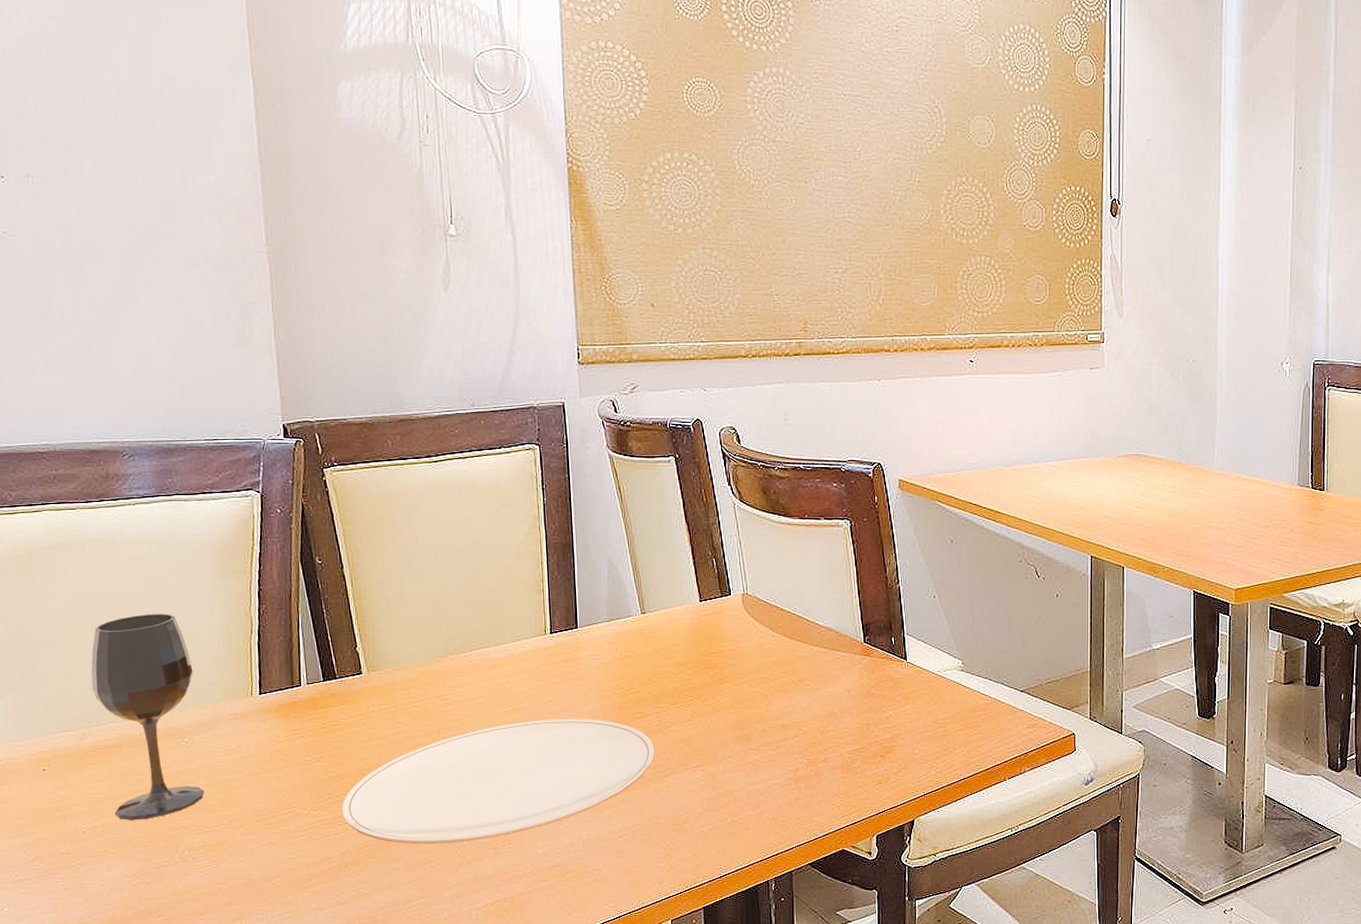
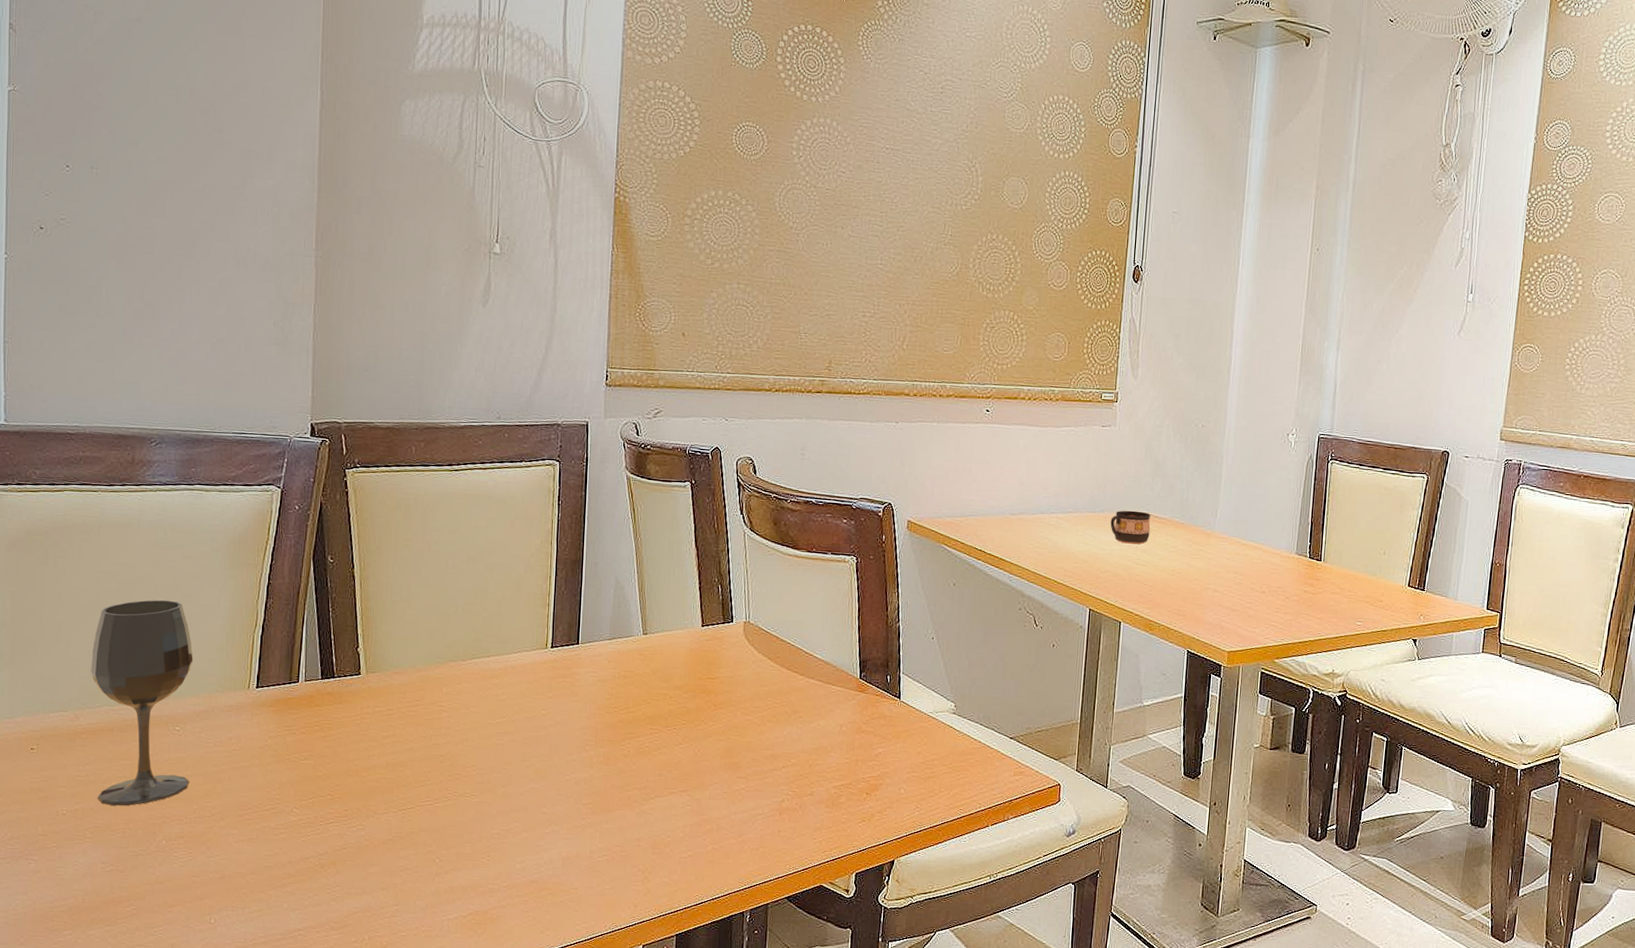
plate: present [342,719,655,844] -> none [325,733,643,852]
cup: none [1106,453,1147,487] -> present [1110,510,1150,544]

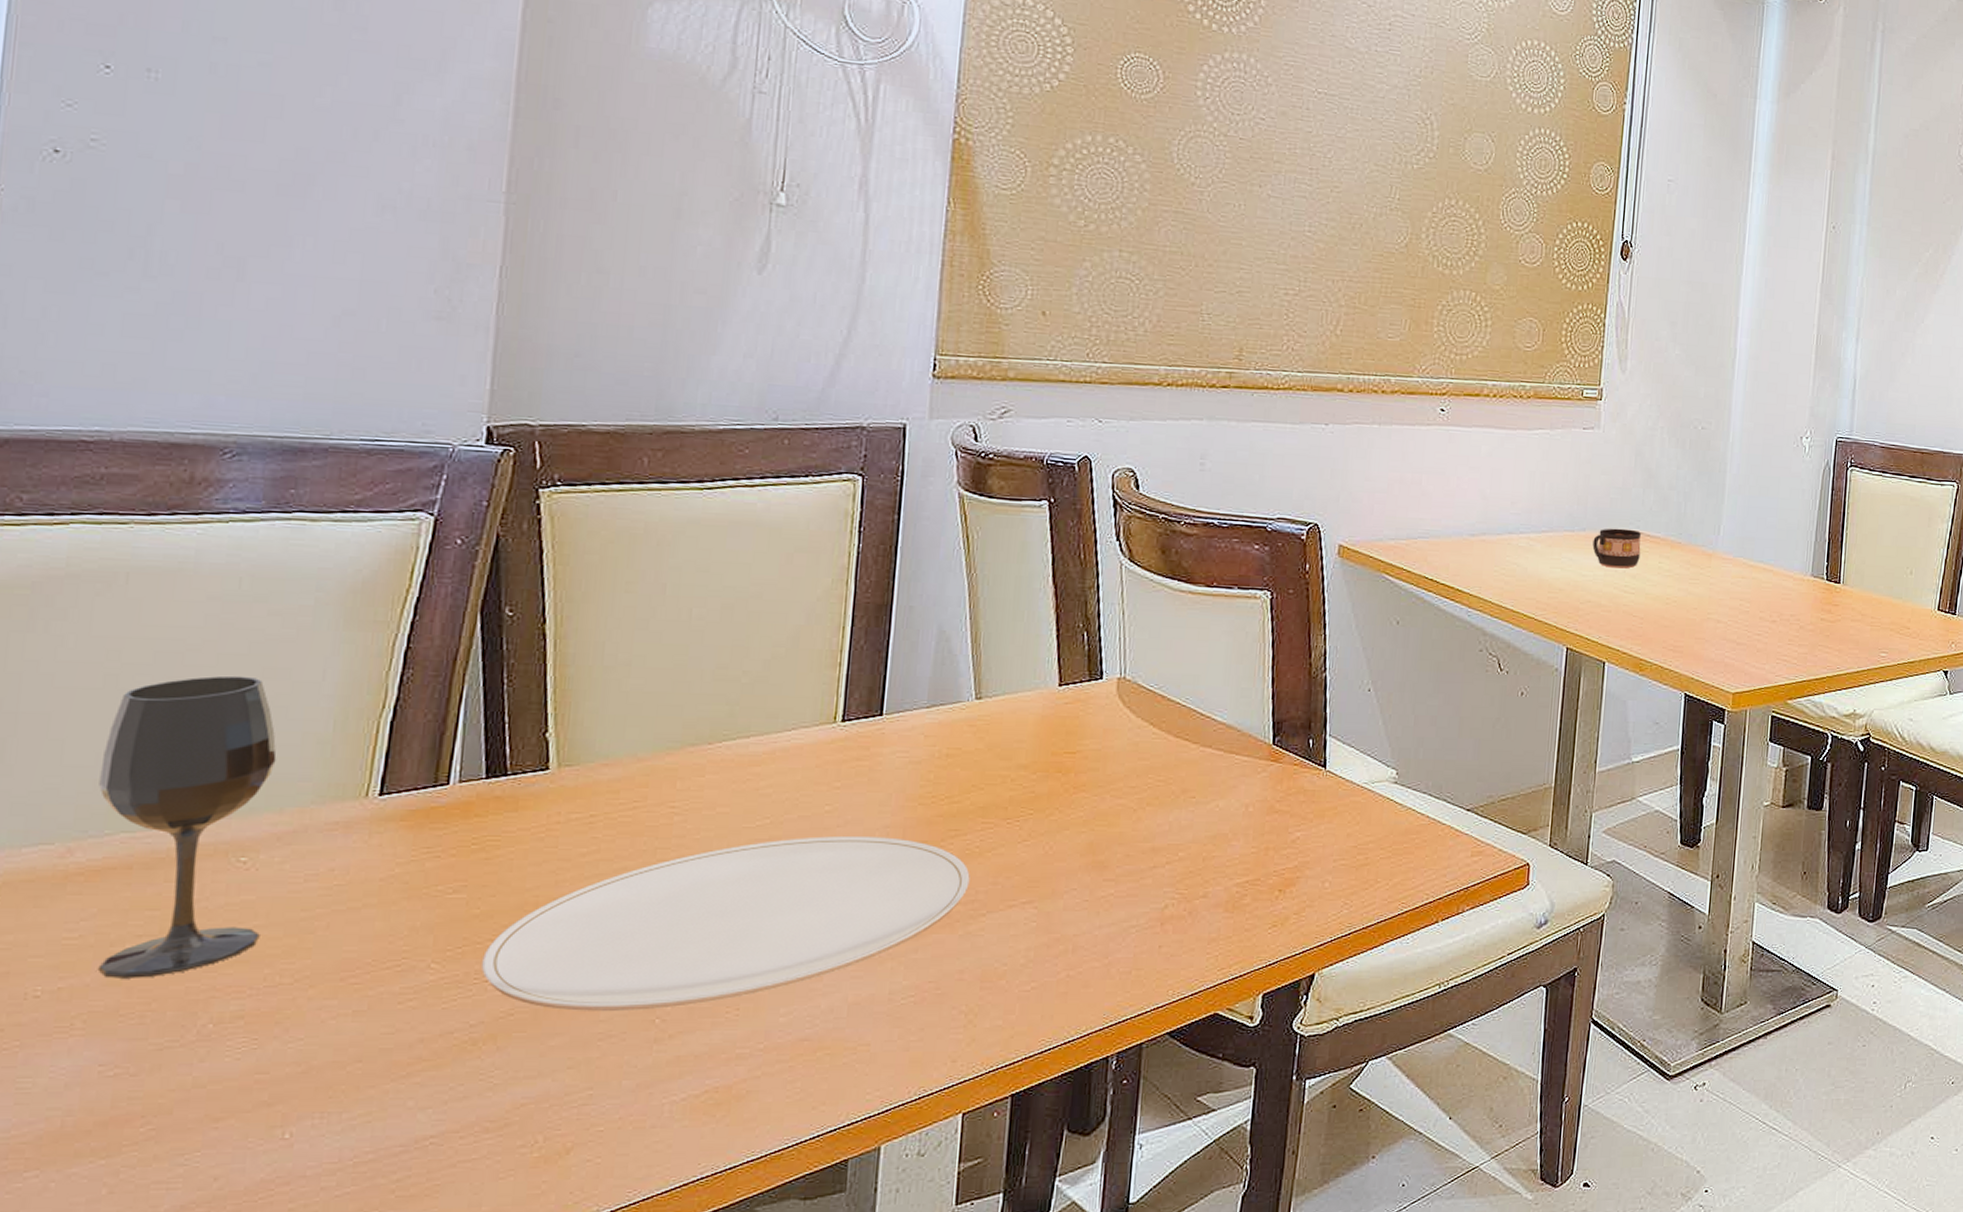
plate: none [325,733,643,852] -> present [482,836,970,1011]

